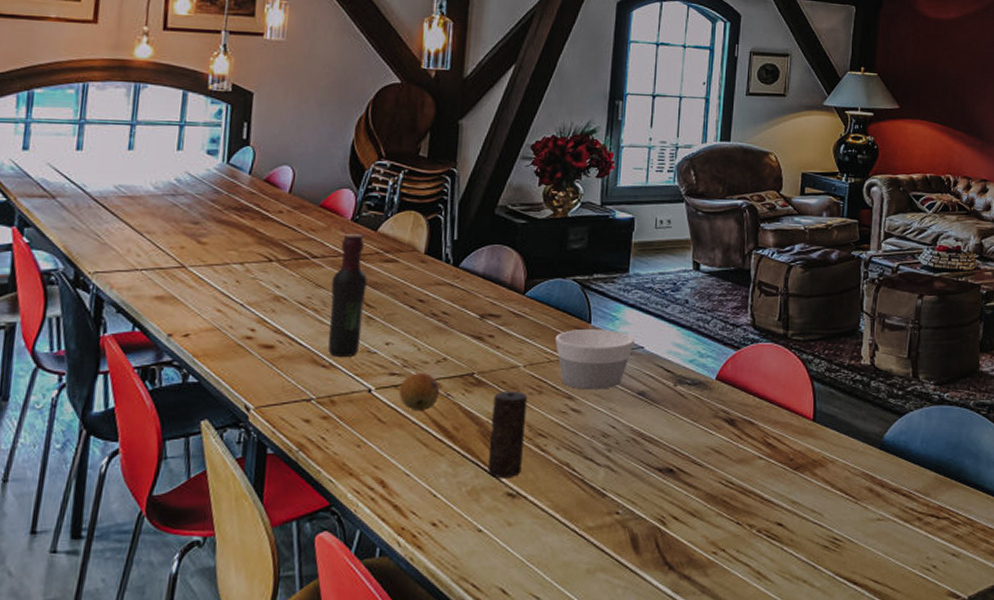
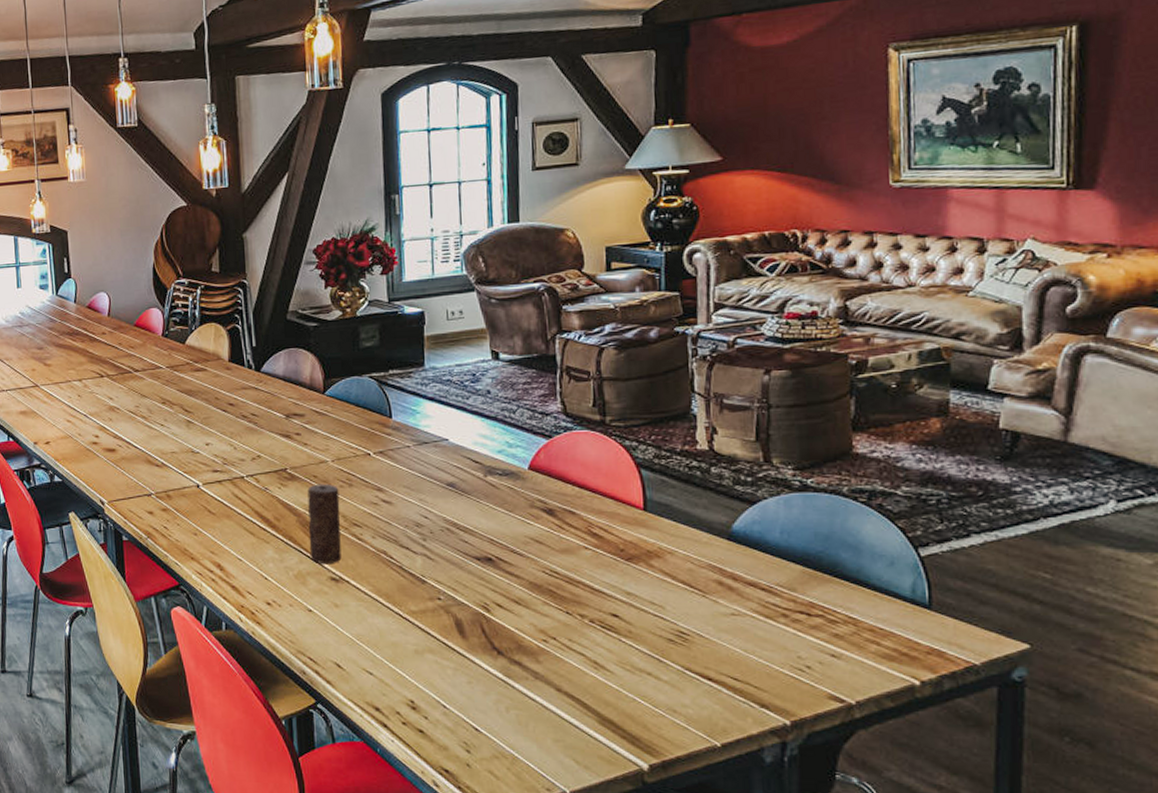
wine bottle: present [327,233,367,357] -> none [153,347,185,457]
fruit: present [398,373,440,412] -> none [222,469,259,504]
bowl: present [554,328,634,390] -> none [358,423,438,482]

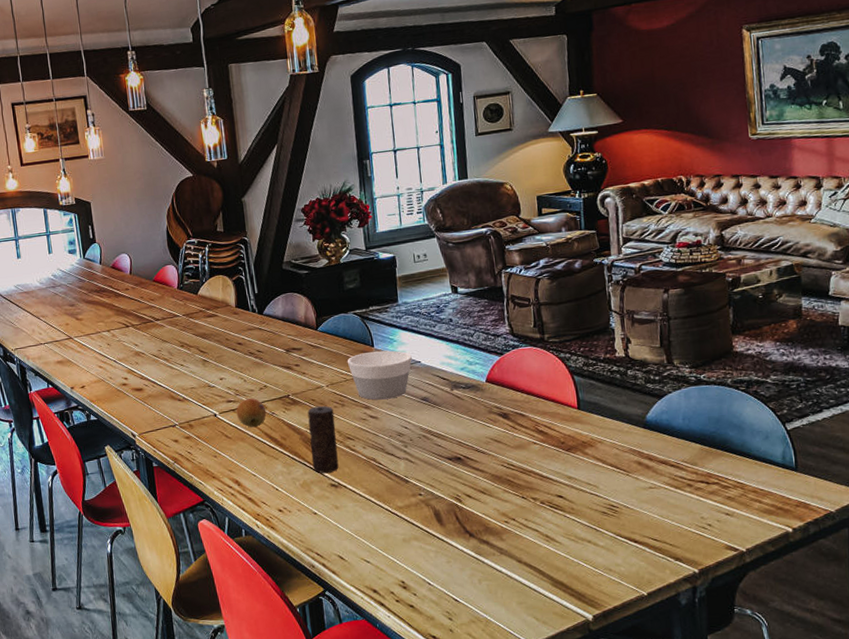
fruit: none [222,469,259,504] -> present [236,398,267,428]
bowl: none [358,423,438,482] -> present [347,350,412,400]

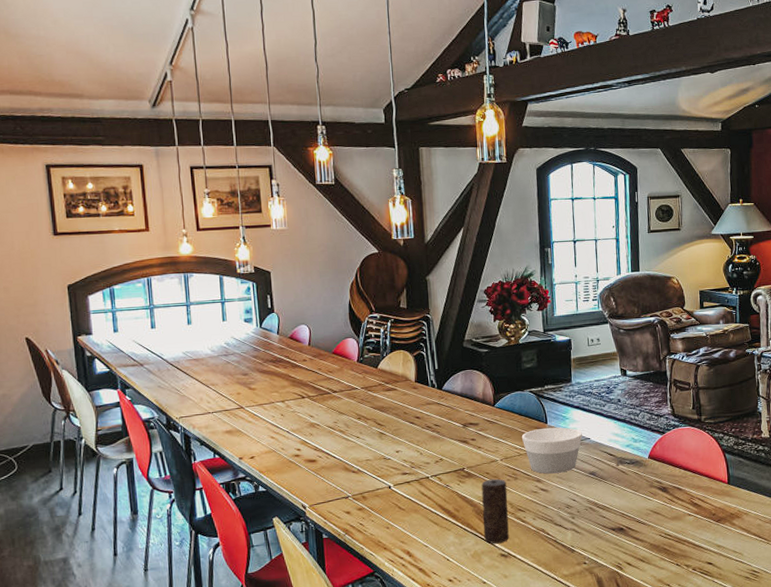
fruit: present [236,398,267,428] -> none [410,471,441,500]

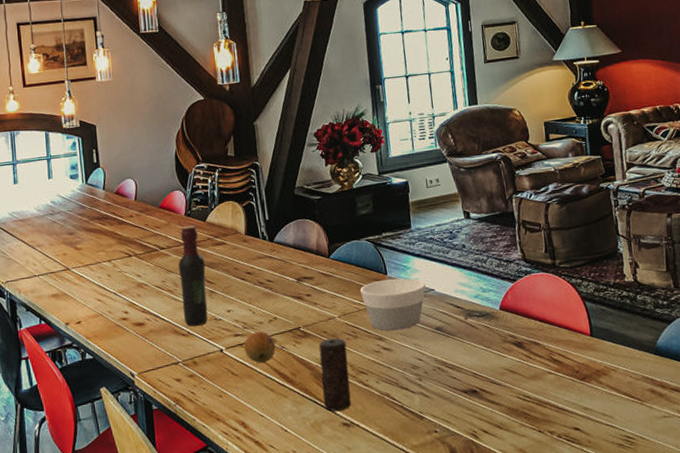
wine bottle: none [349,371,378,465] -> present [178,225,208,327]
fruit: none [410,471,441,500] -> present [243,331,276,364]

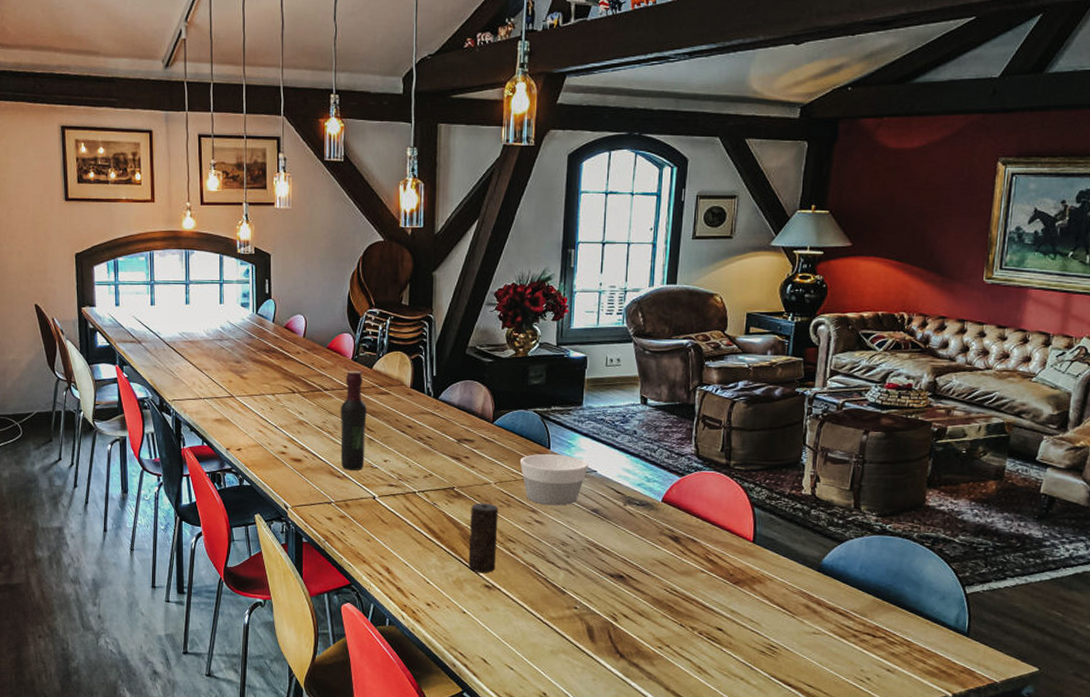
fruit: present [243,331,276,364] -> none [396,485,428,516]

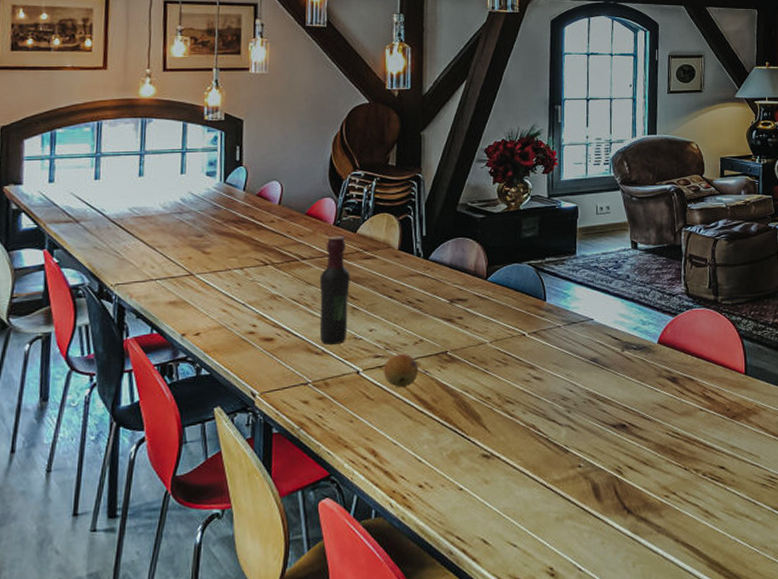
fruit: none [396,485,428,516] -> present [383,354,419,388]
candle: present [468,502,499,573] -> none [464,364,495,442]
bowl: present [519,453,588,506] -> none [515,305,585,360]

